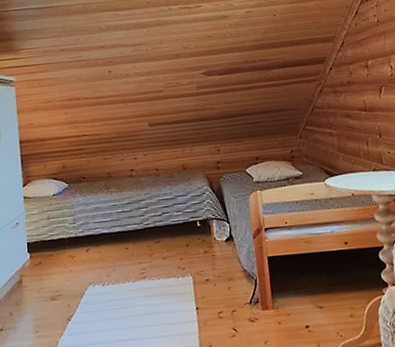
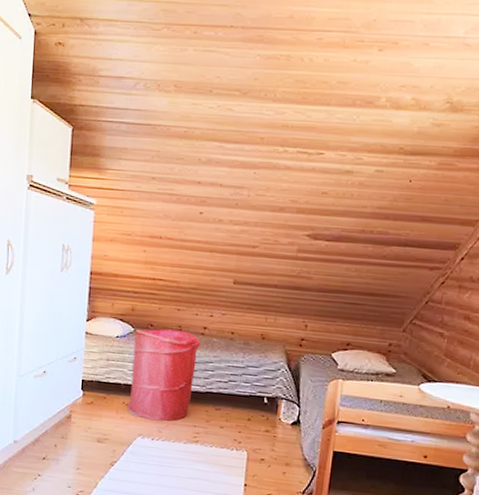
laundry hamper: none [70,176,132,267] -> present [127,328,201,421]

